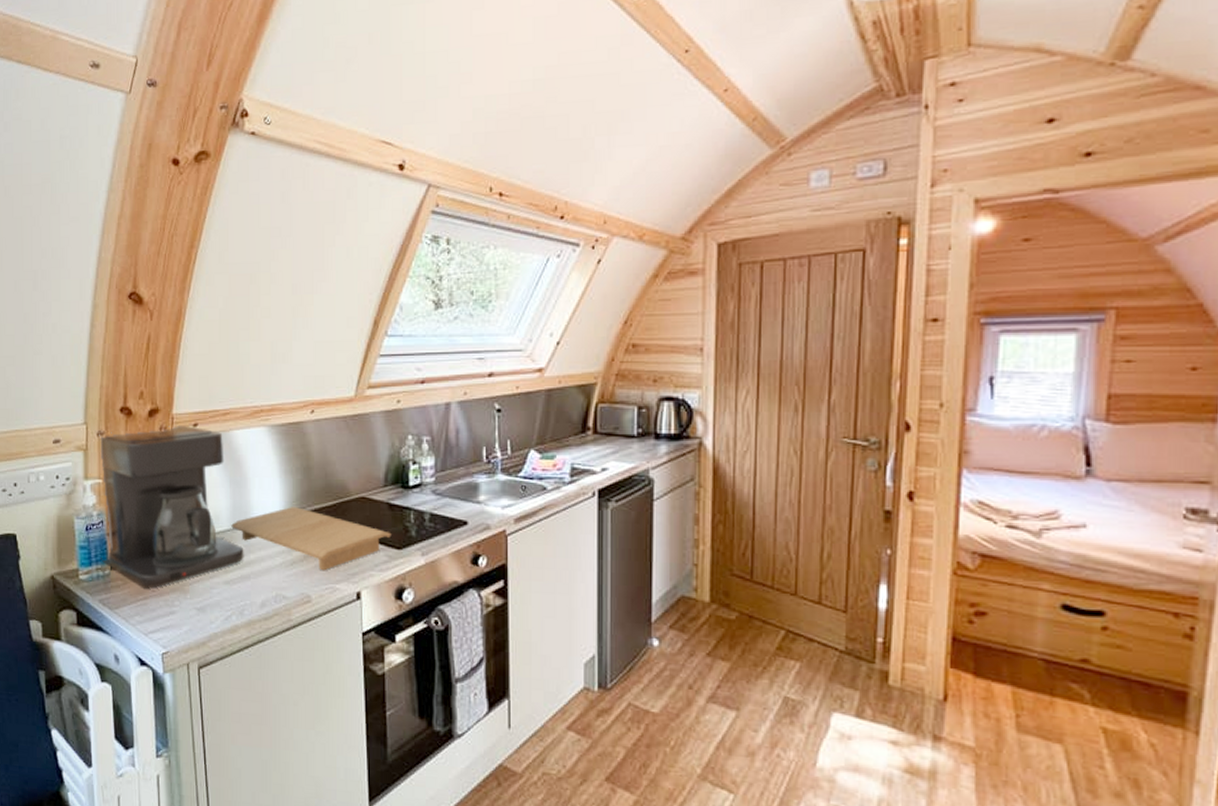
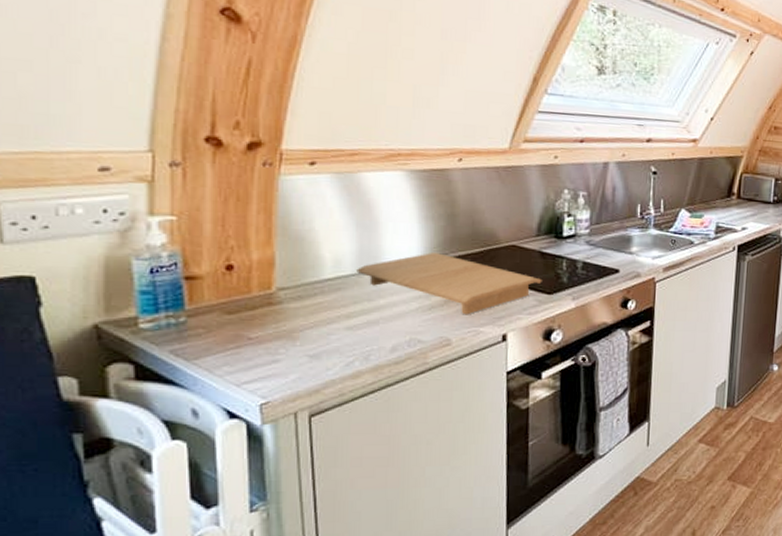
coffee maker: present [99,426,244,588] -> none [172,162,372,335]

